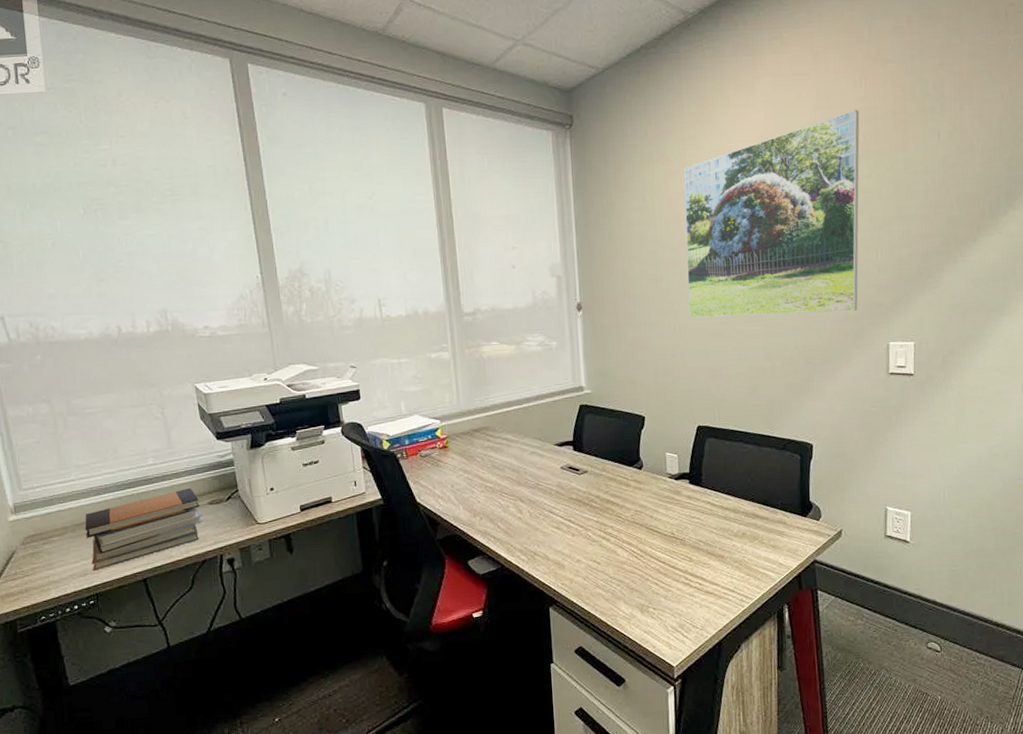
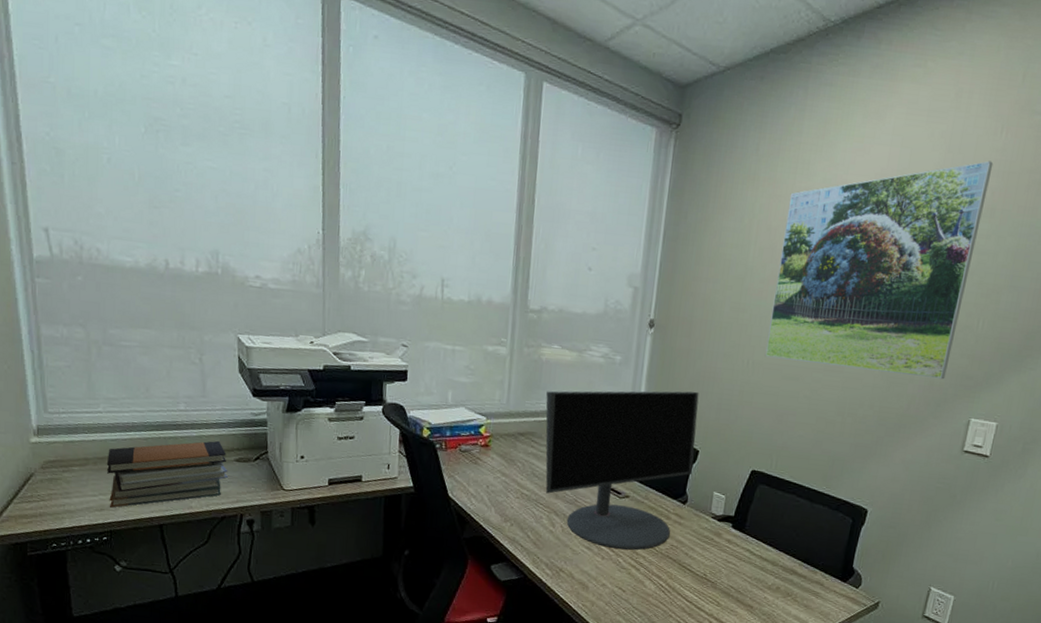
computer monitor: none [493,362,643,524] -> present [545,390,699,550]

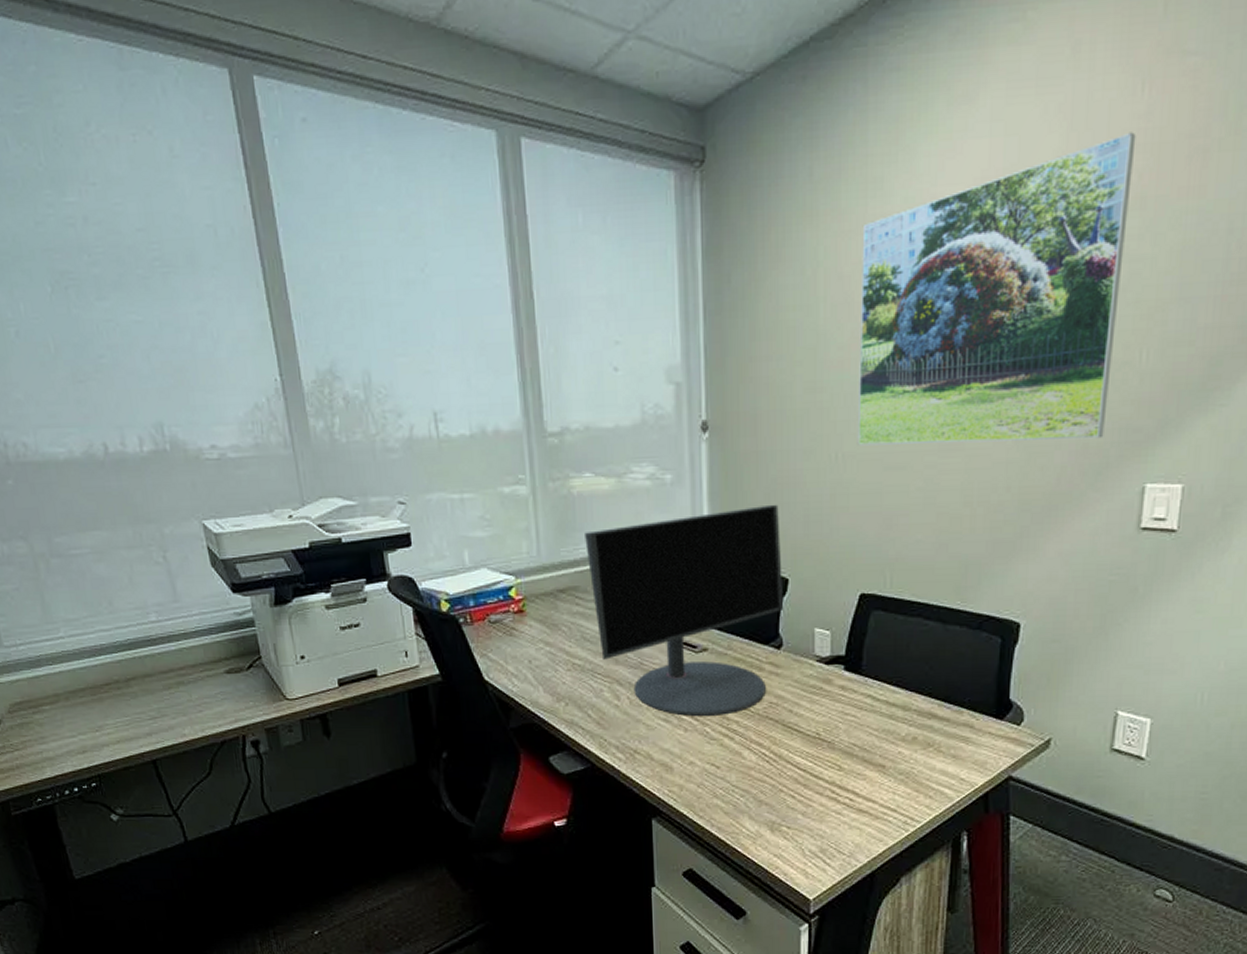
book stack: present [106,440,228,508] -> none [79,651,220,748]

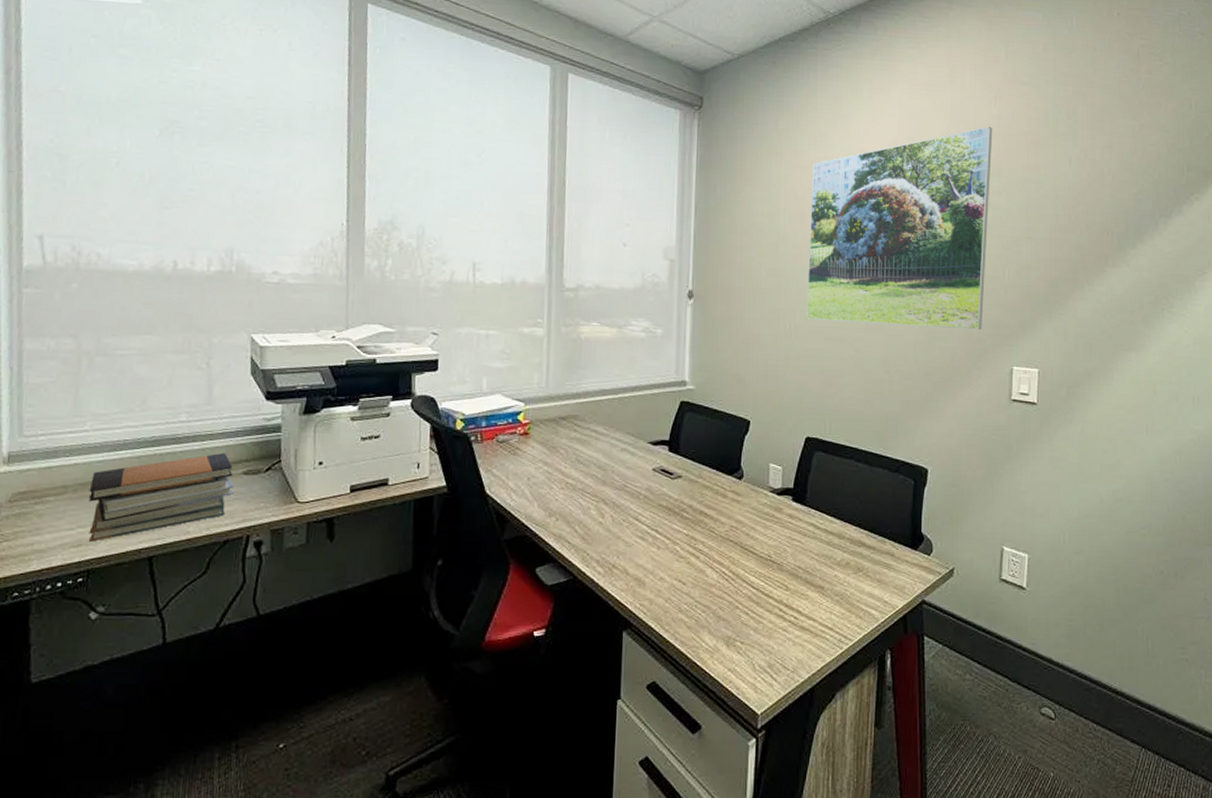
book stack: none [79,651,220,748] -> present [88,452,234,542]
computer monitor: present [585,504,784,716] -> none [587,359,746,536]

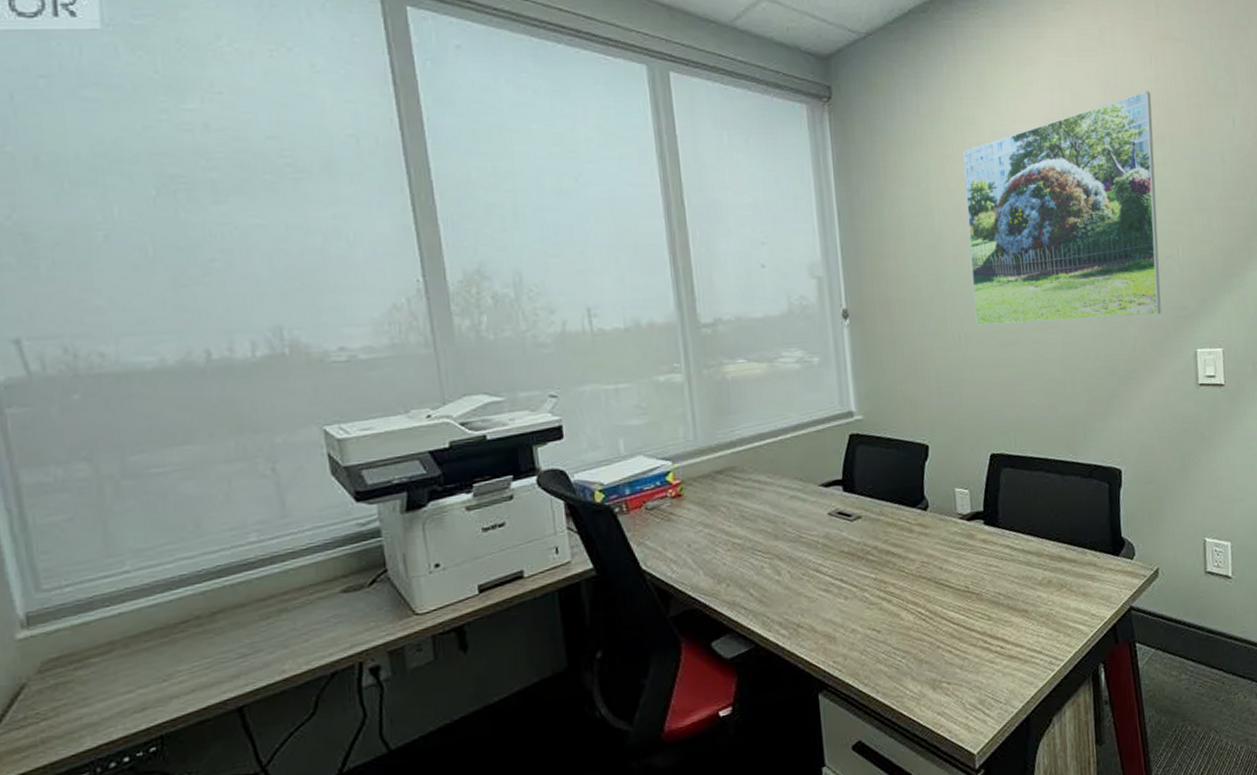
book stack: present [88,452,234,542] -> none [144,570,334,703]

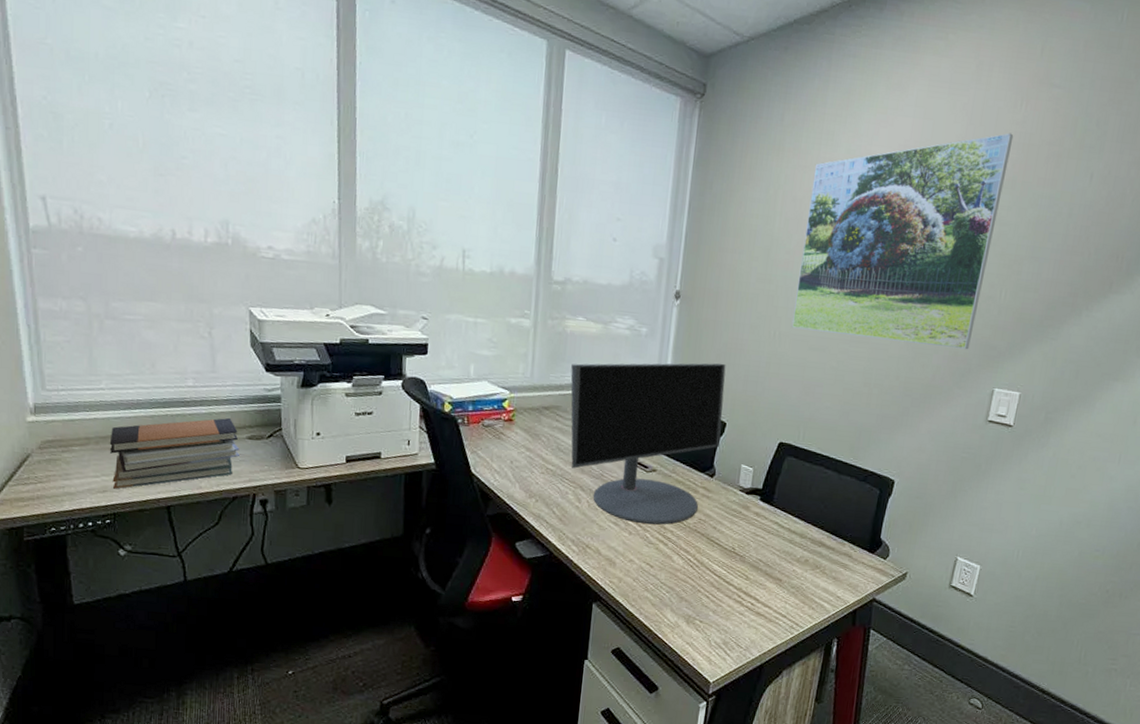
book stack: none [144,570,334,703] -> present [109,417,240,489]
computer monitor: none [740,379,927,584] -> present [570,363,726,525]

